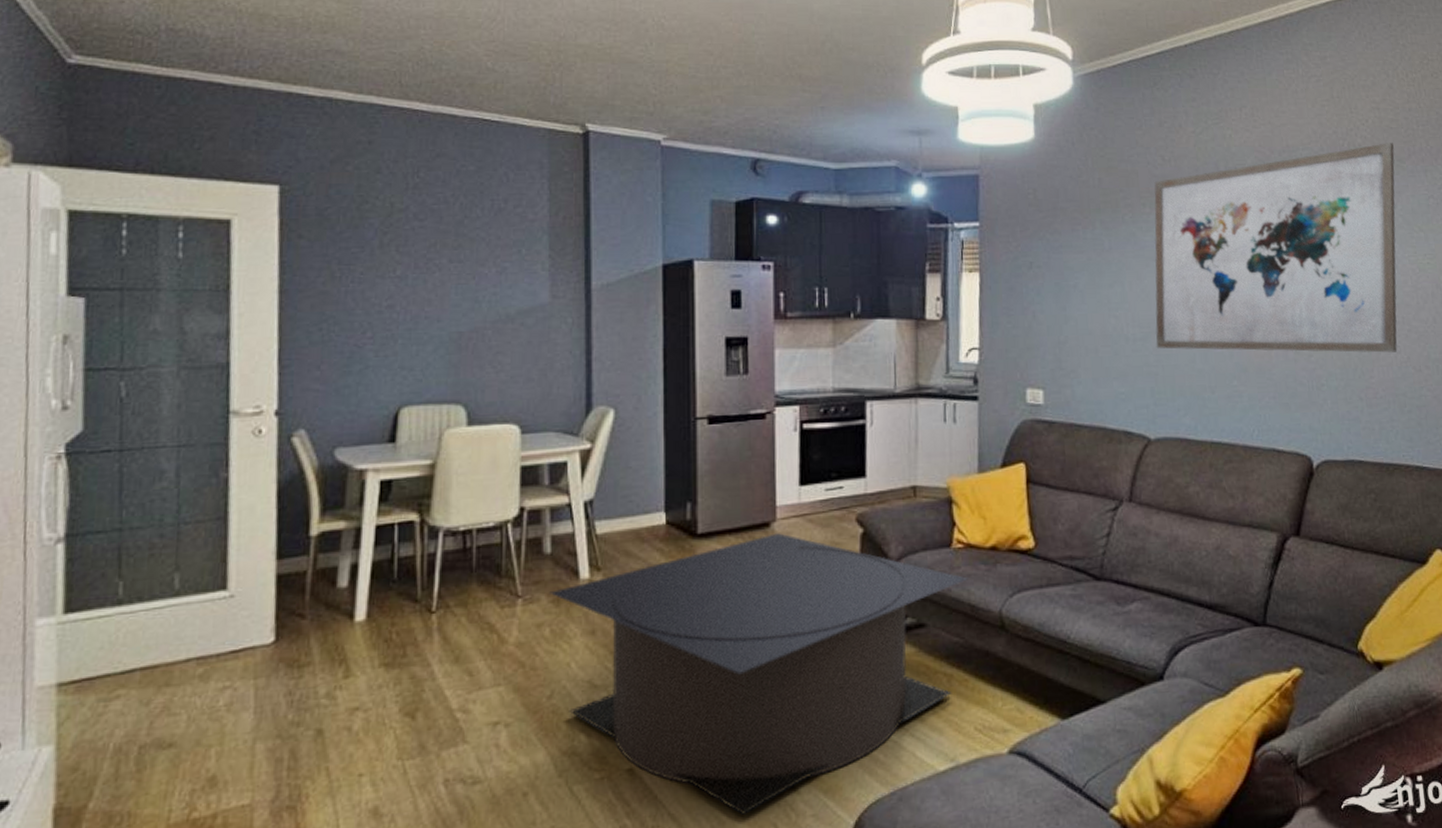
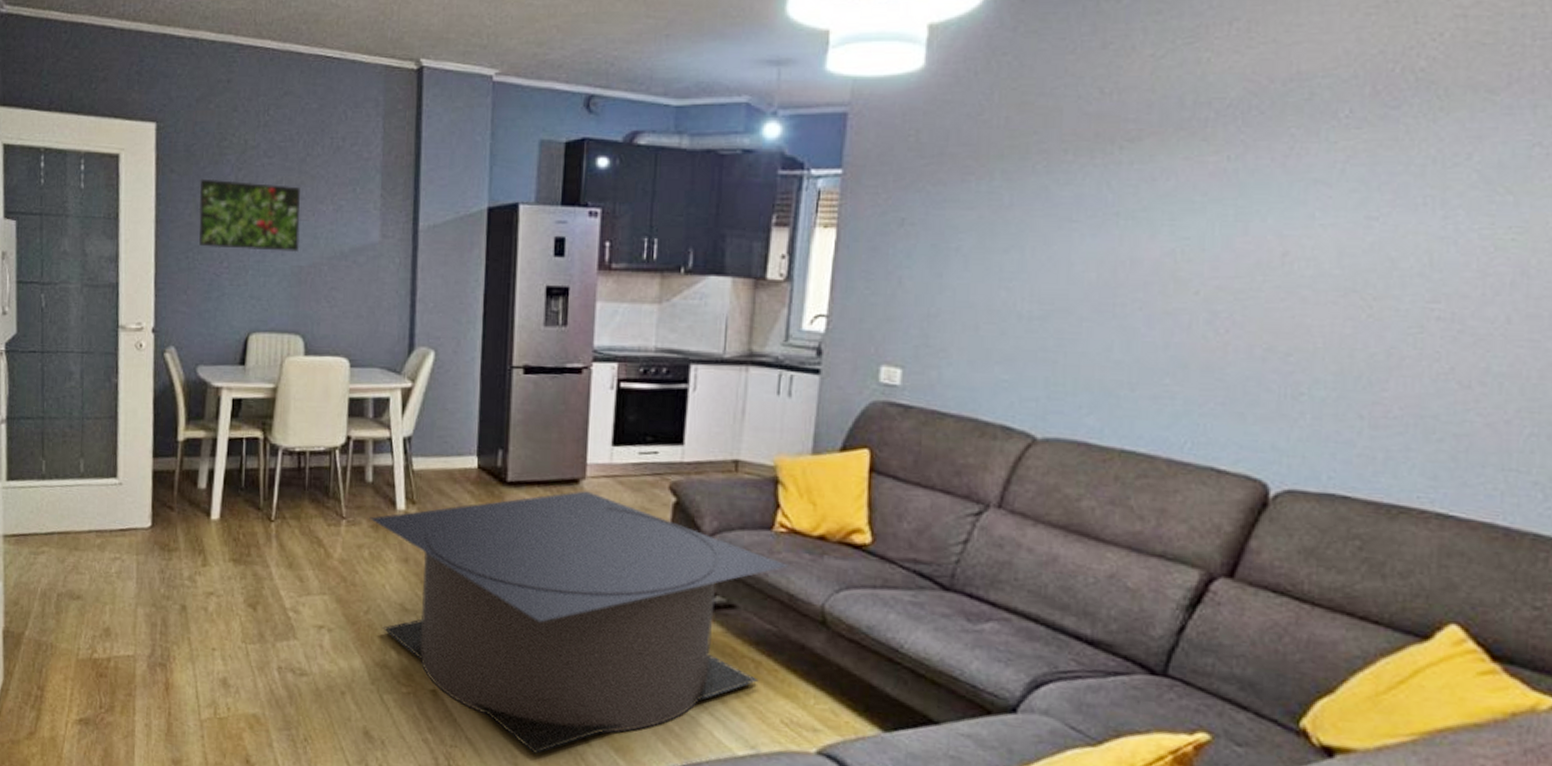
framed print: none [334,244,459,318] -> present [198,178,301,253]
wall art: present [1154,143,1398,353] -> none [1059,66,1483,360]

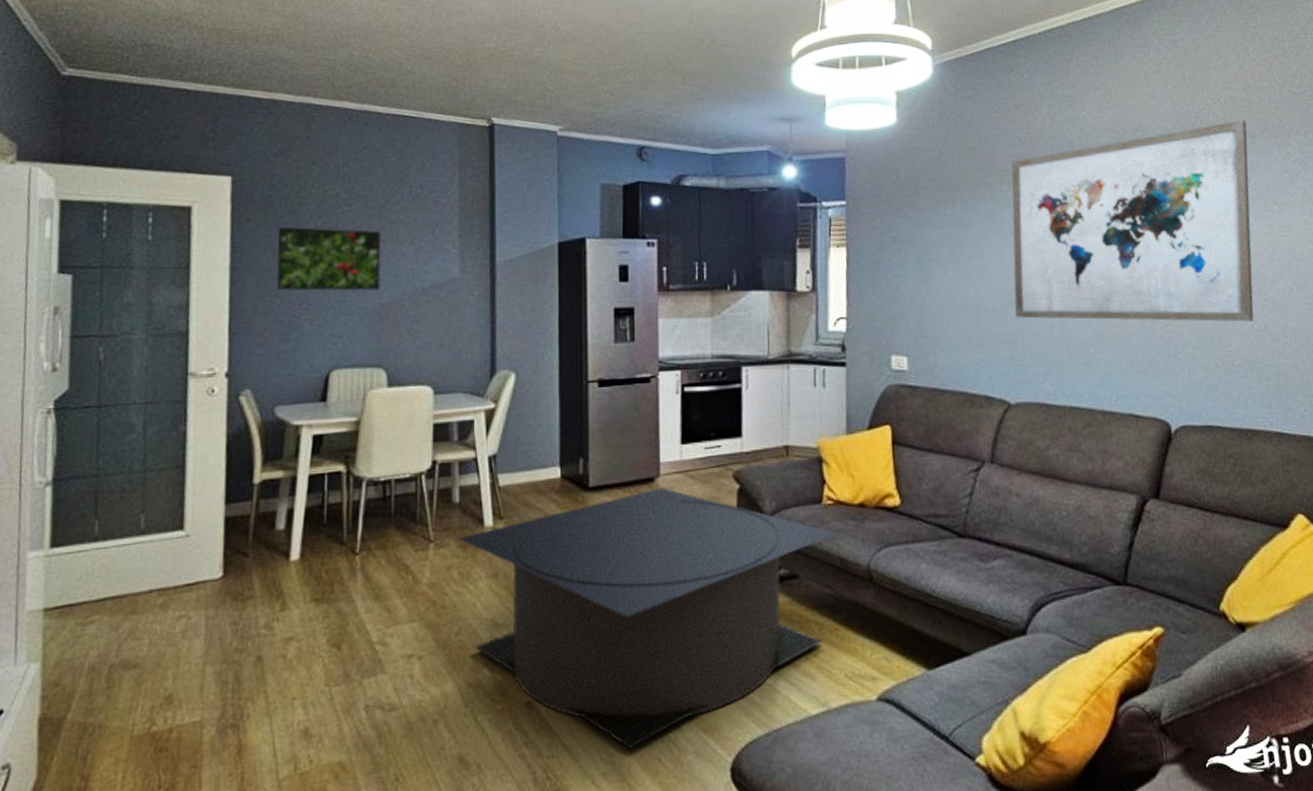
wall art: none [1059,66,1483,360] -> present [1011,120,1254,322]

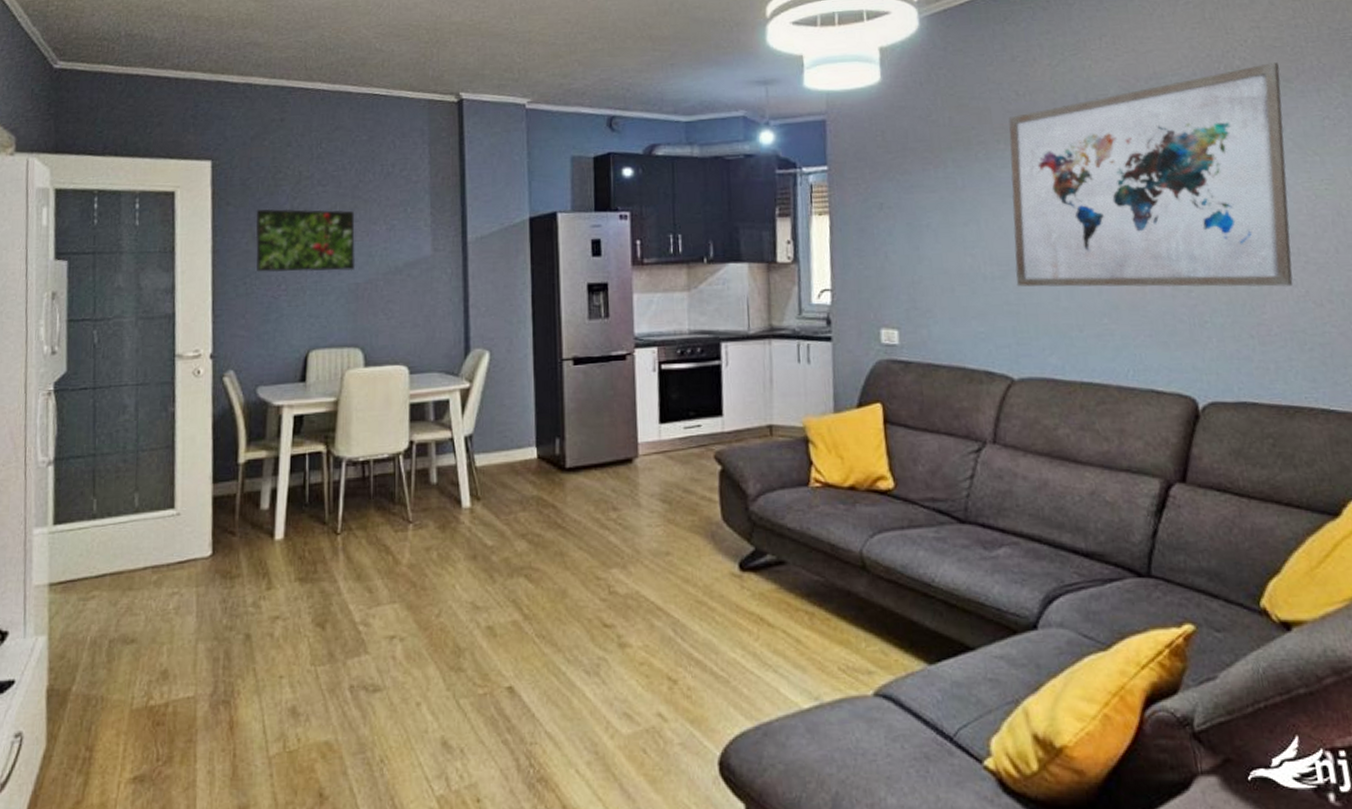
coffee table: present [458,487,838,749] -> none [436,469,827,738]

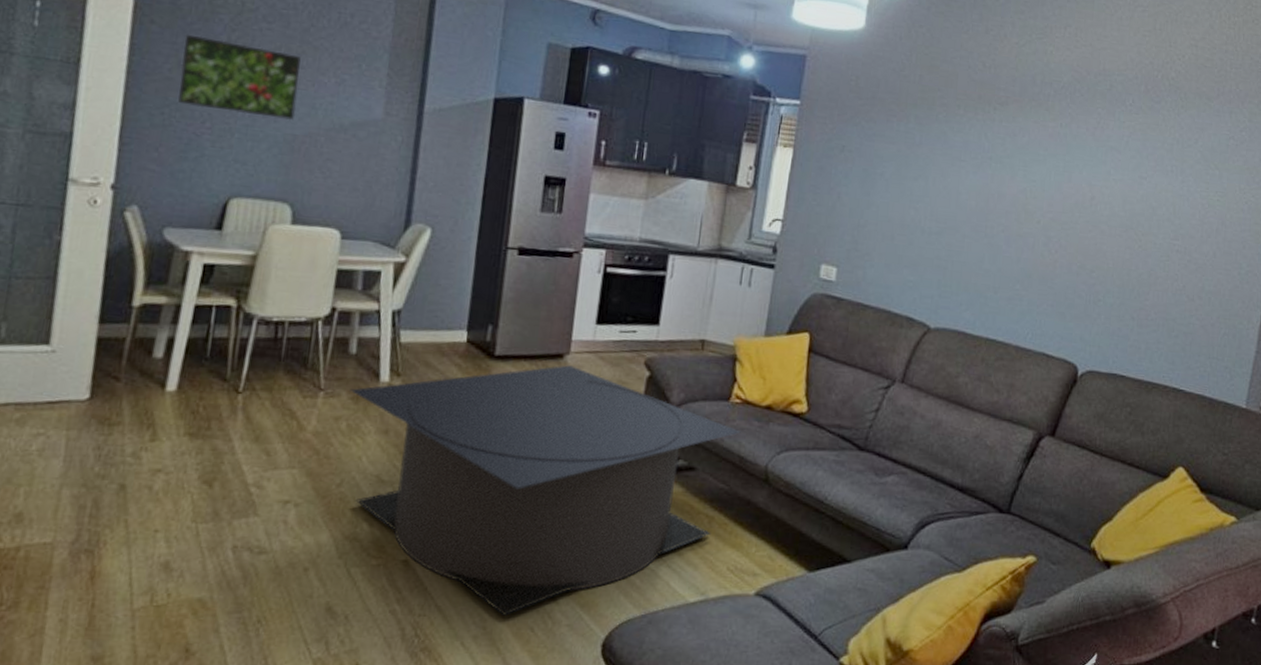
coffee table: none [436,469,827,738] -> present [350,365,741,616]
wall art: present [1008,62,1293,288] -> none [949,80,1205,280]

